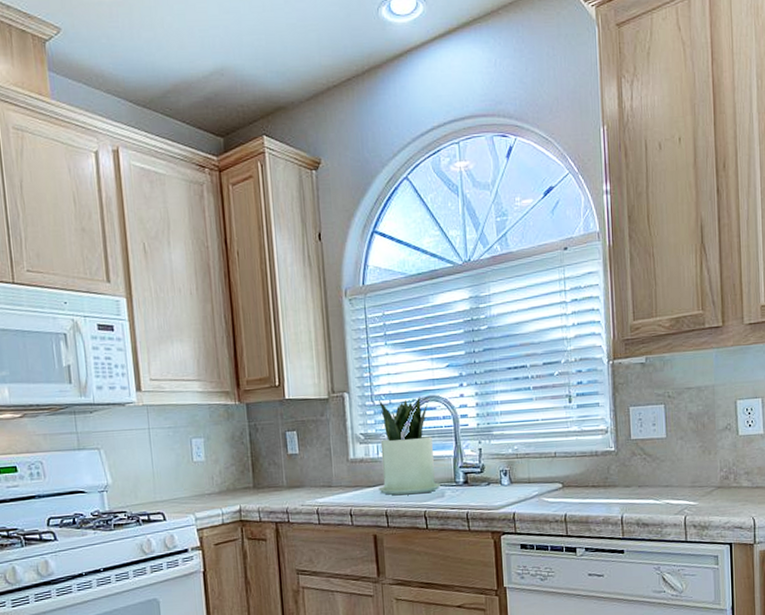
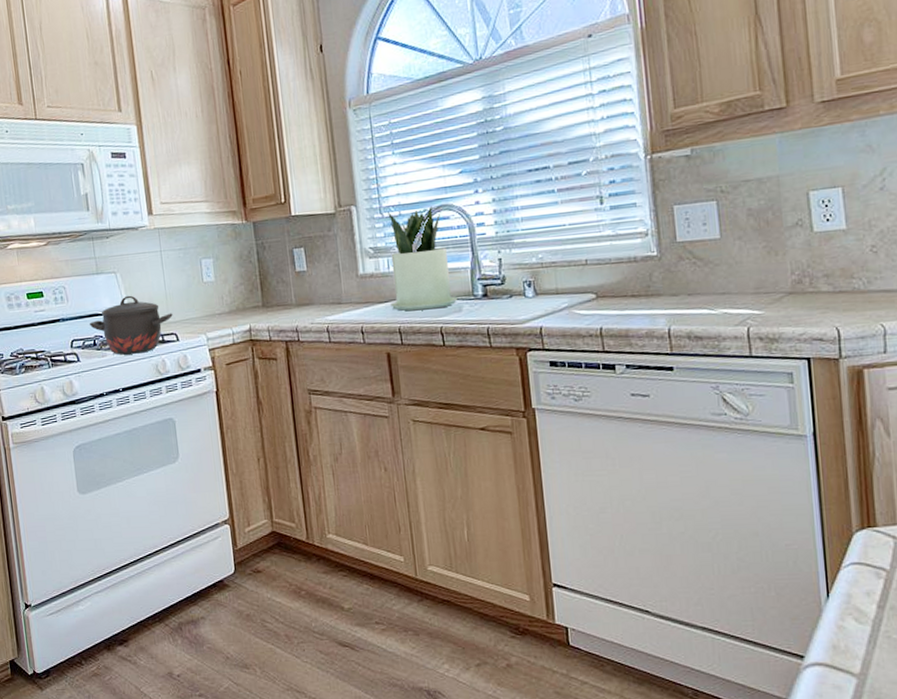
cooking pot: none [69,473,160,534] -> present [90,295,173,355]

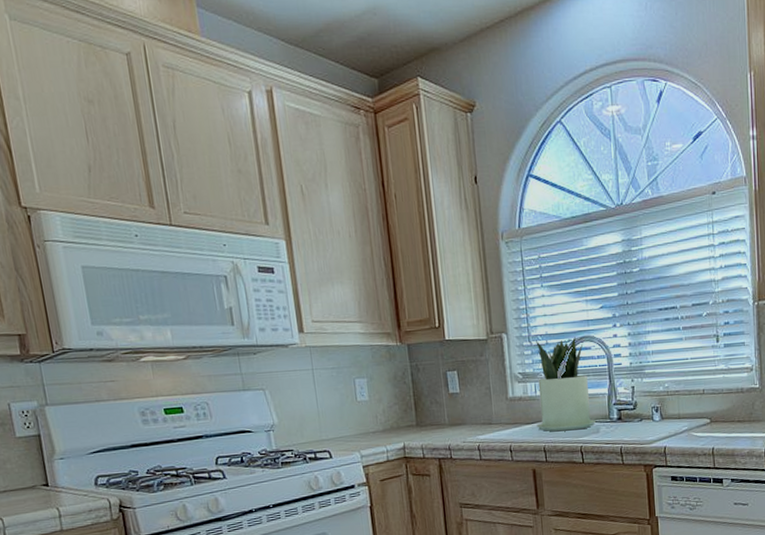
cooking pot: present [90,295,173,355] -> none [236,412,326,472]

